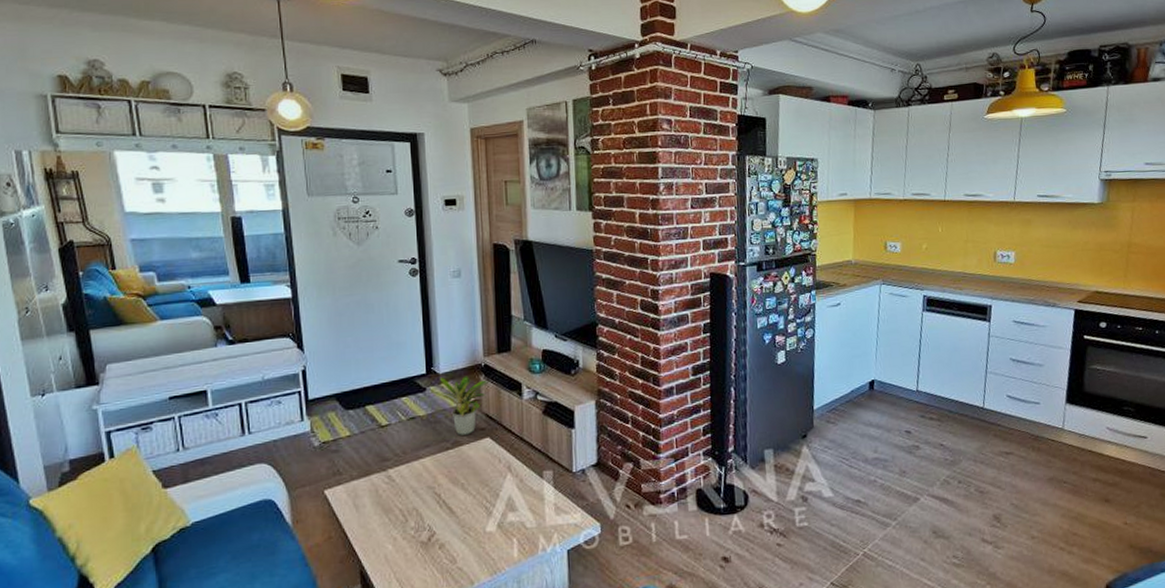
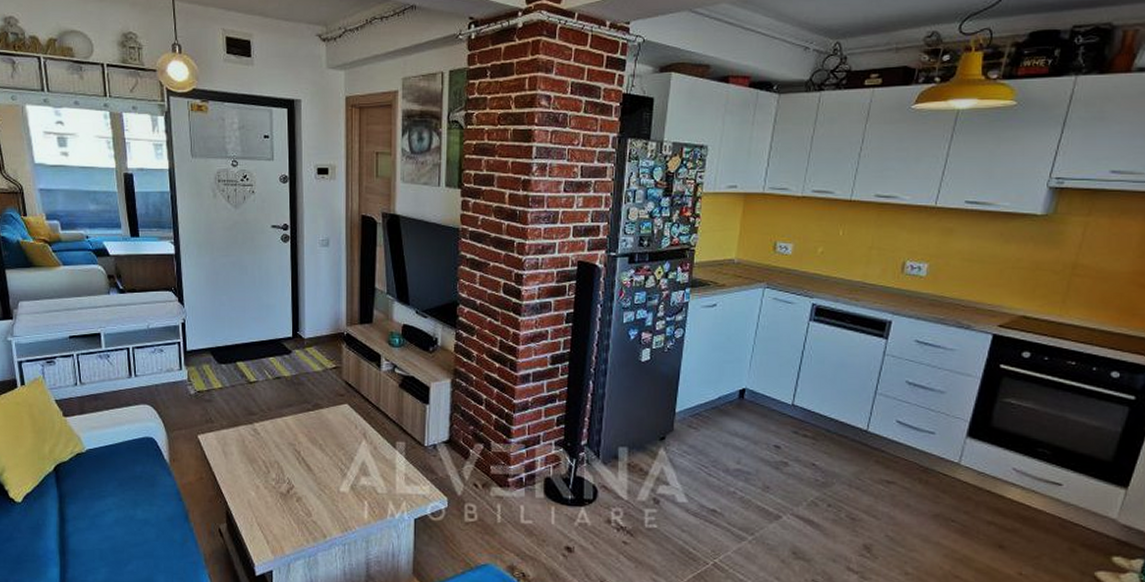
potted plant: present [429,376,490,435] -> none [295,342,351,399]

